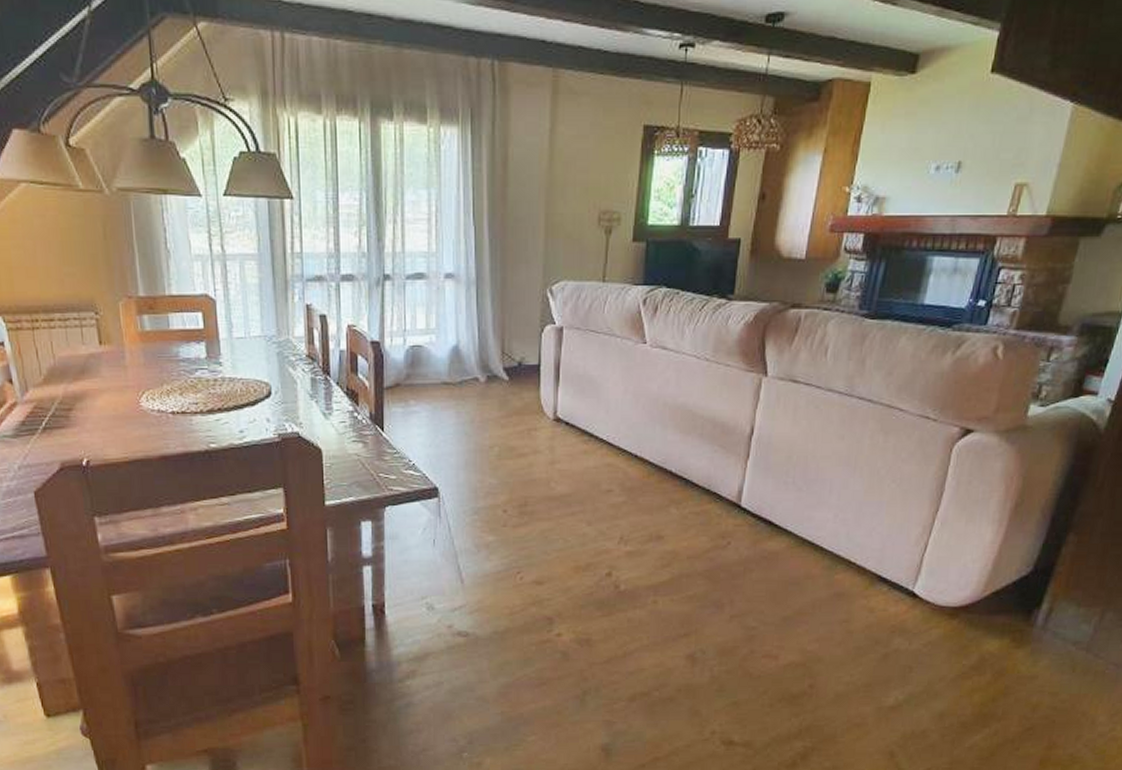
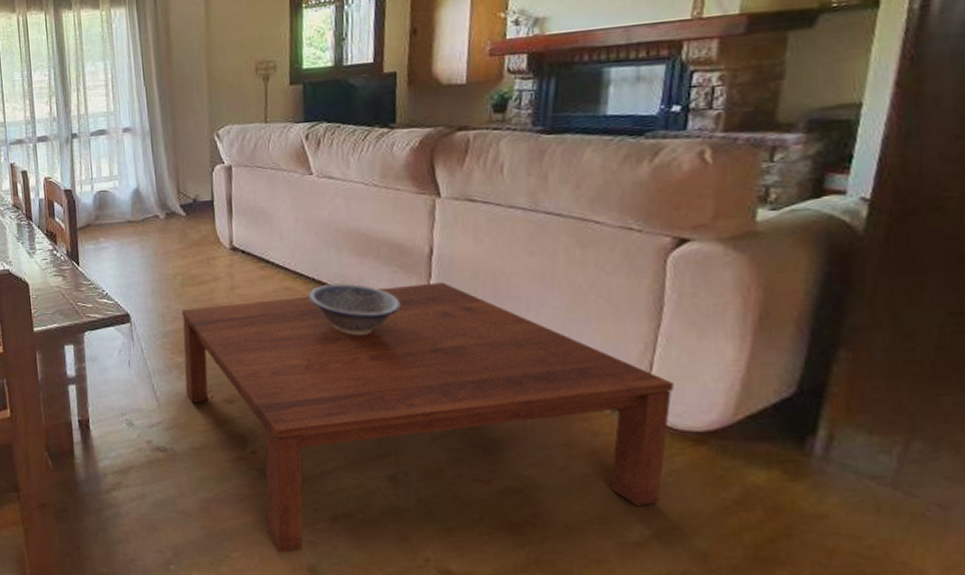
coffee table: none [494,463,941,734] -> present [182,282,674,553]
decorative bowl: none [628,461,717,516] -> present [307,283,401,336]

